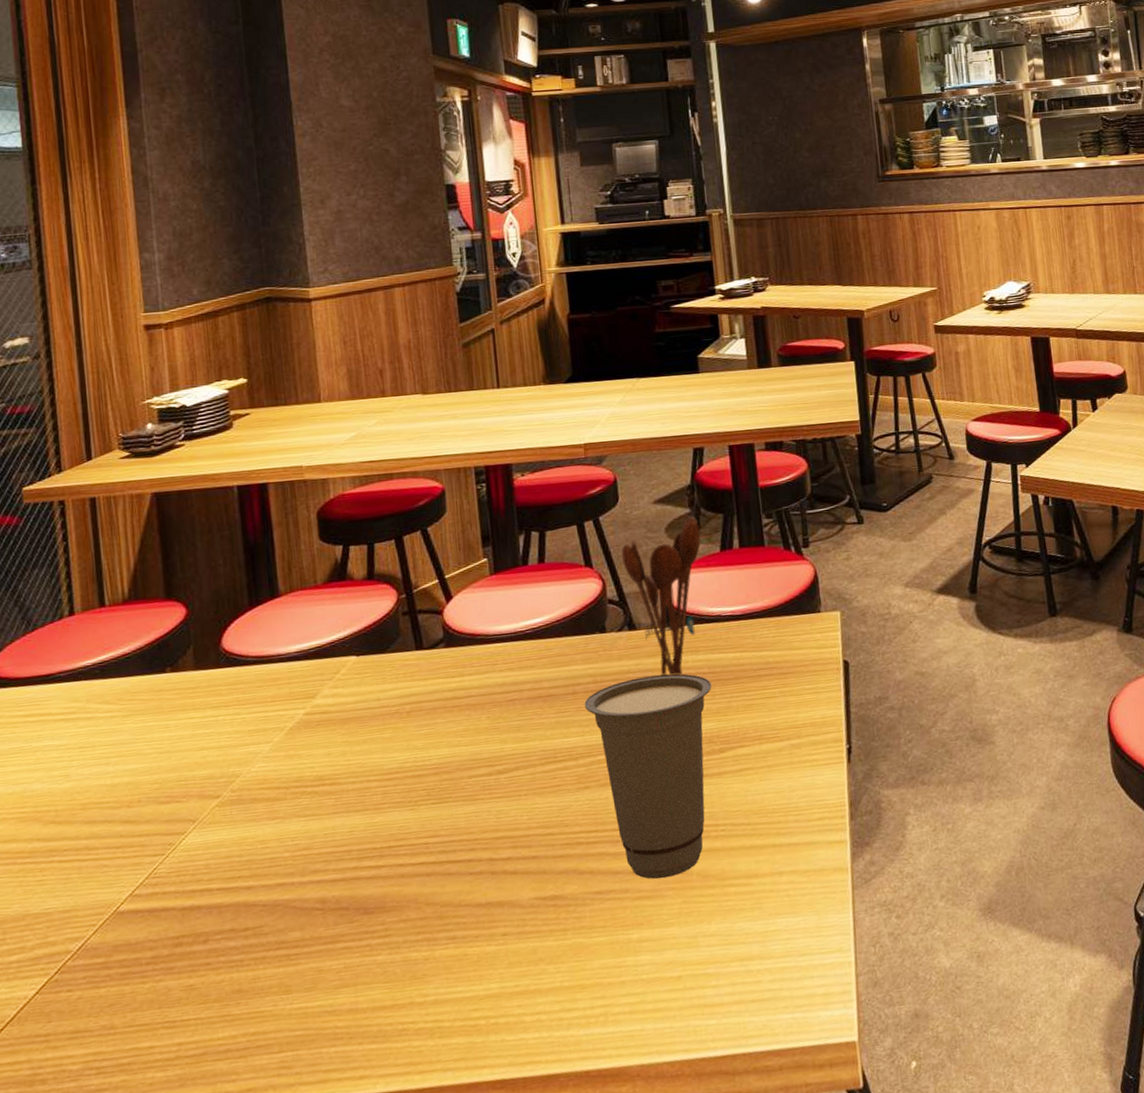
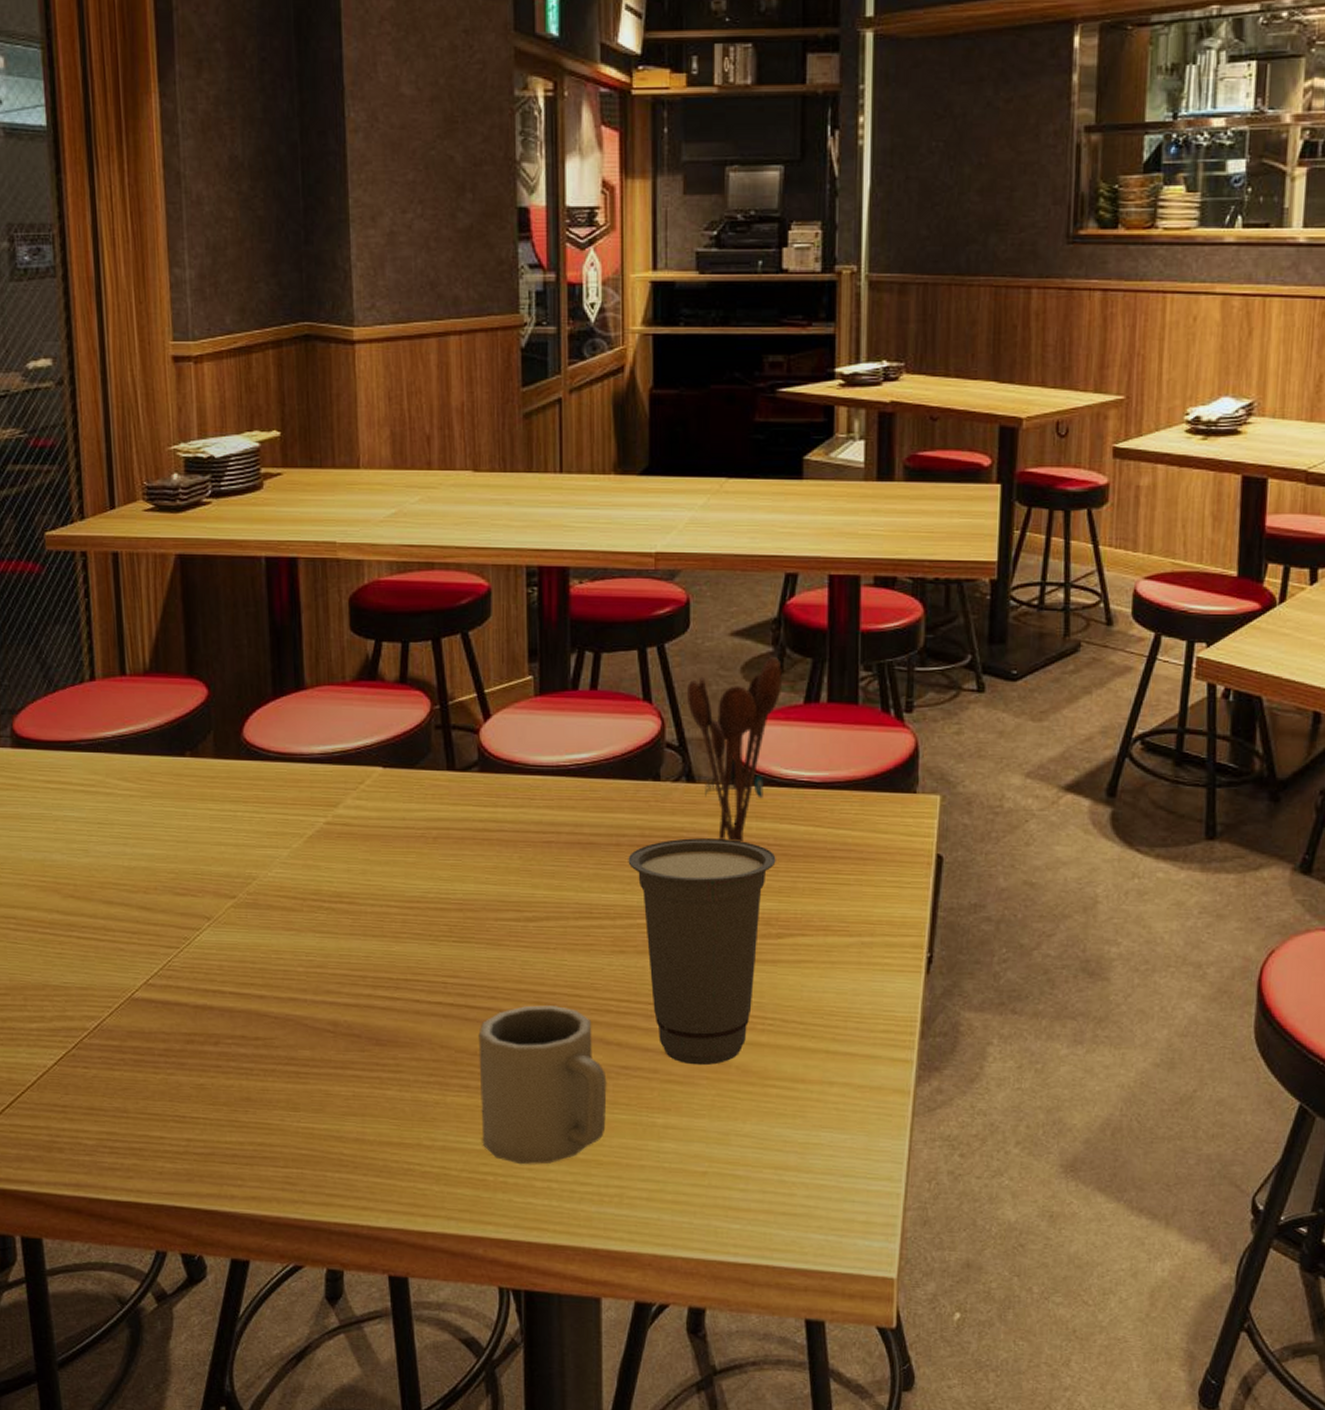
cup: none [461,846,586,1004] -> present [478,1005,607,1165]

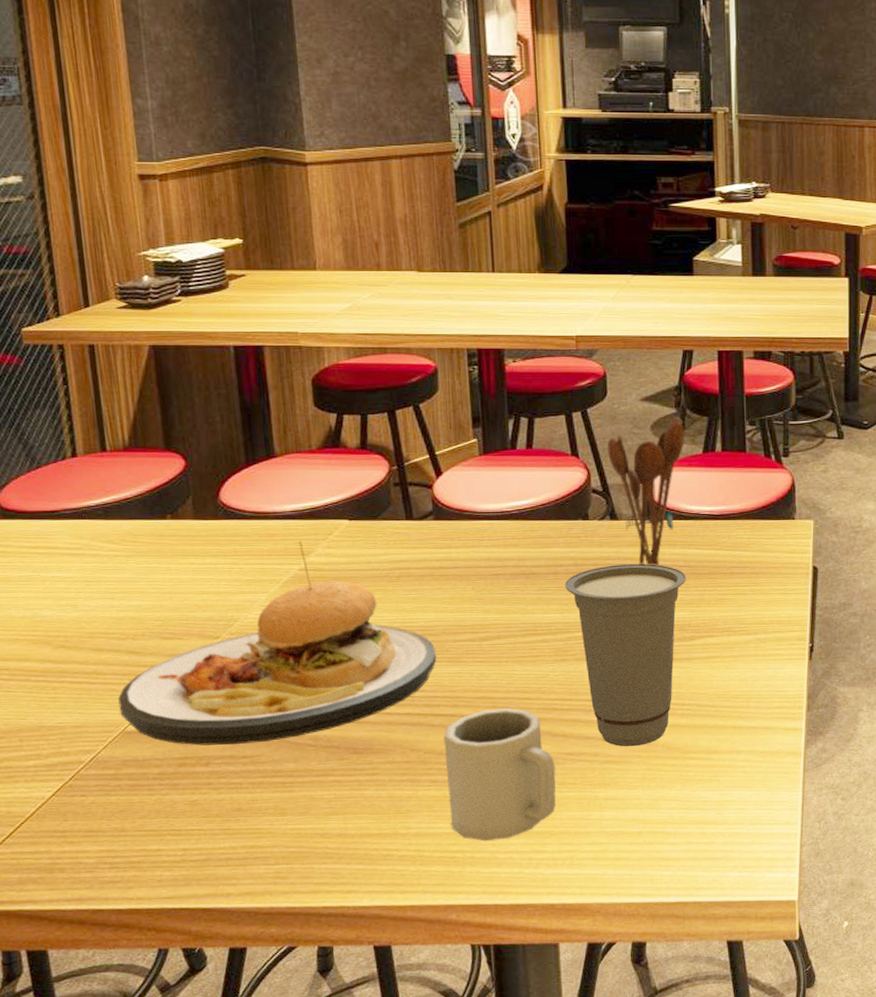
plate: none [126,790,475,1024] -> present [118,541,437,746]

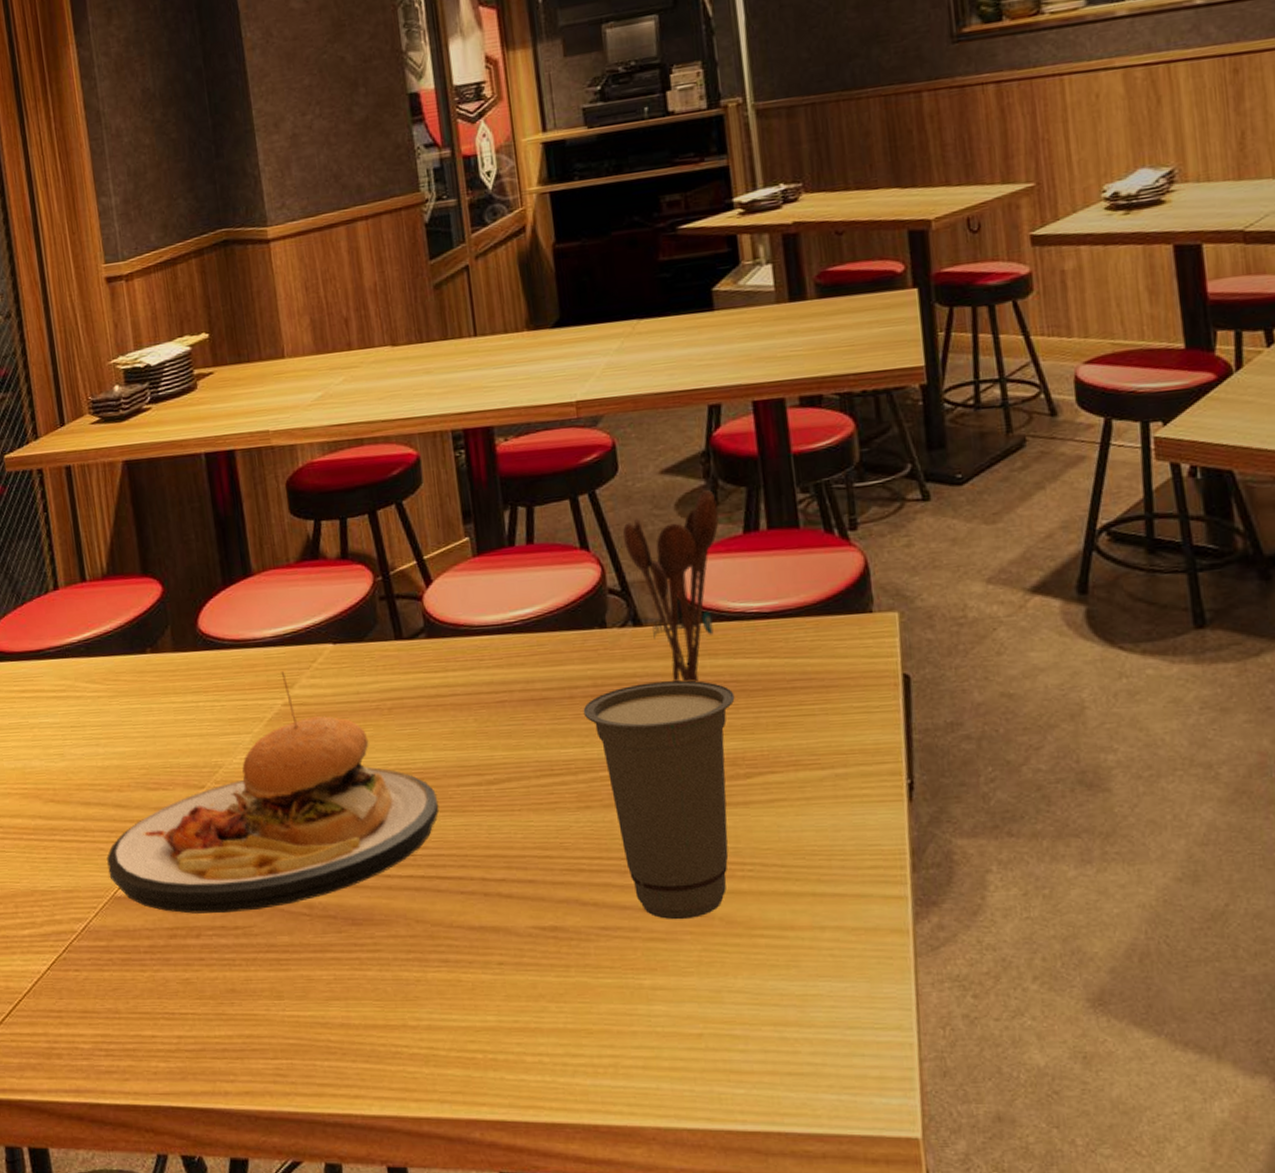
cup: present [443,708,556,842] -> none [452,869,592,1040]

